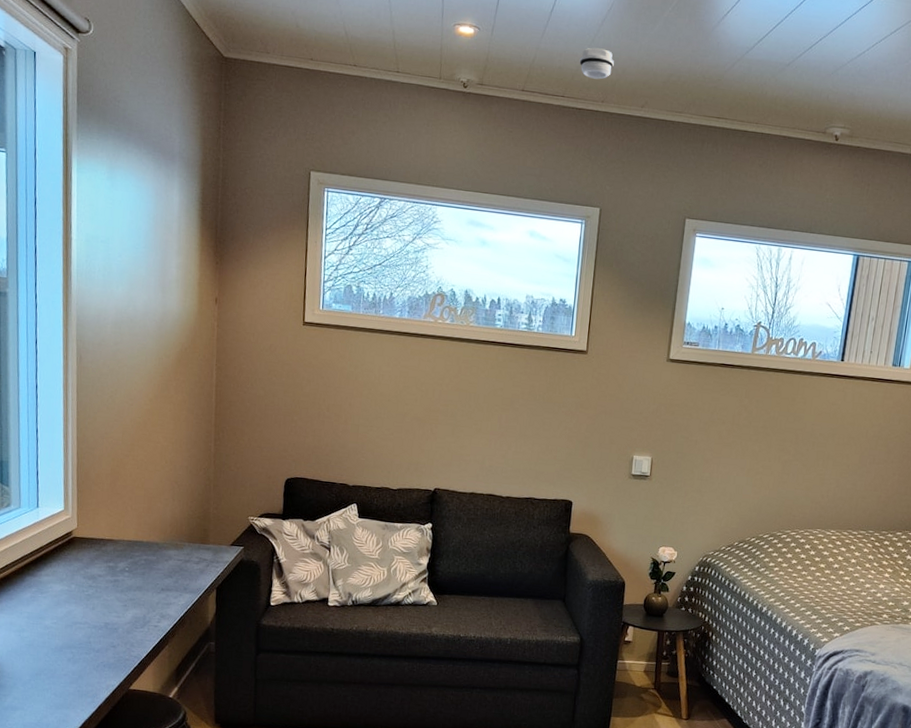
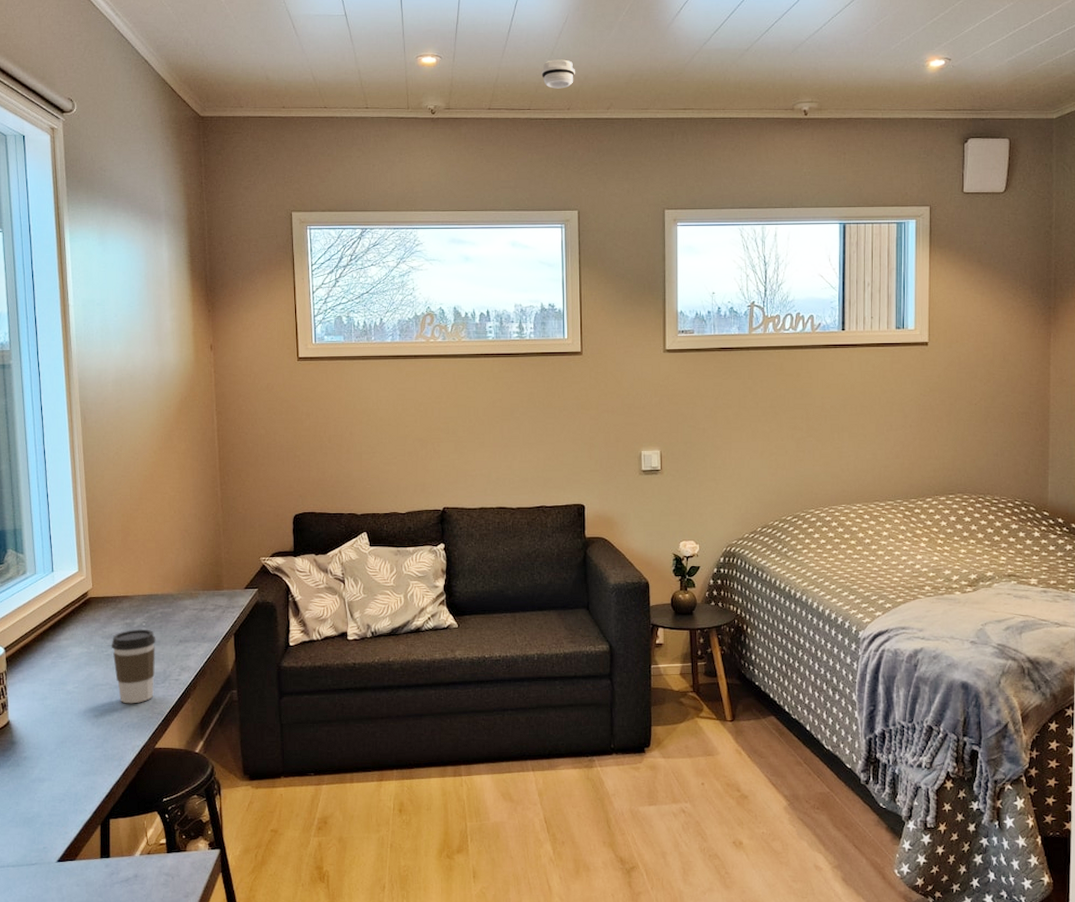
coffee cup: none [92,573,138,645] -> present [111,629,156,704]

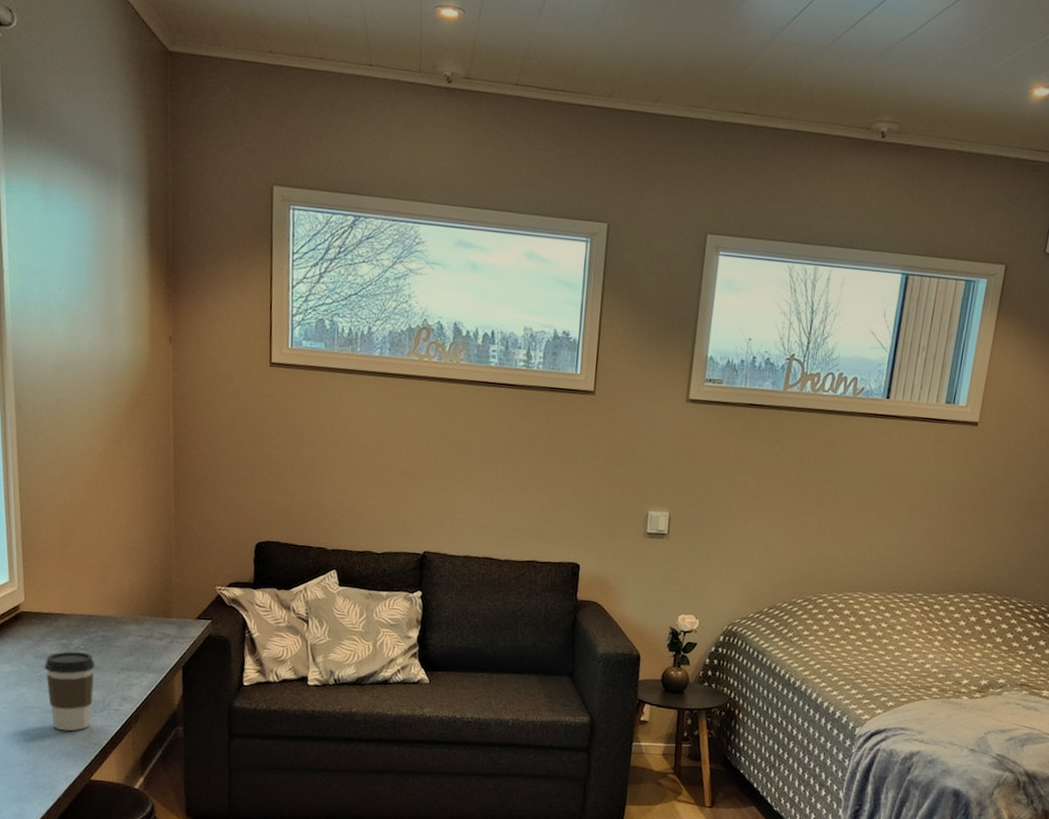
smoke detector: present [541,59,575,89] -> none [582,31,623,70]

